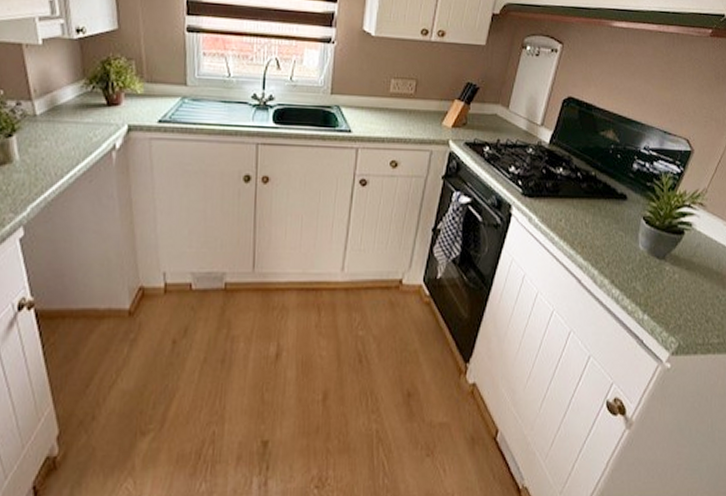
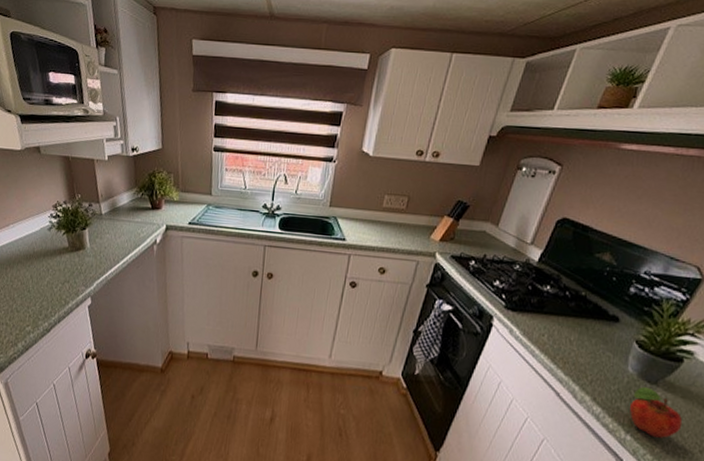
fruit: none [643,264,690,313] -> present [629,387,683,438]

